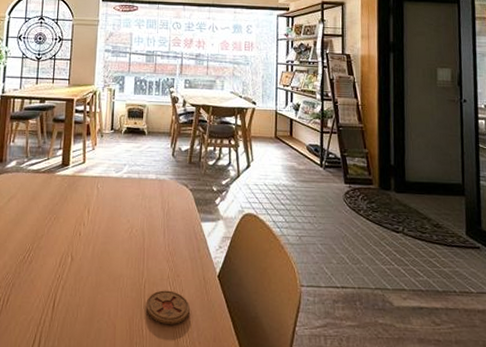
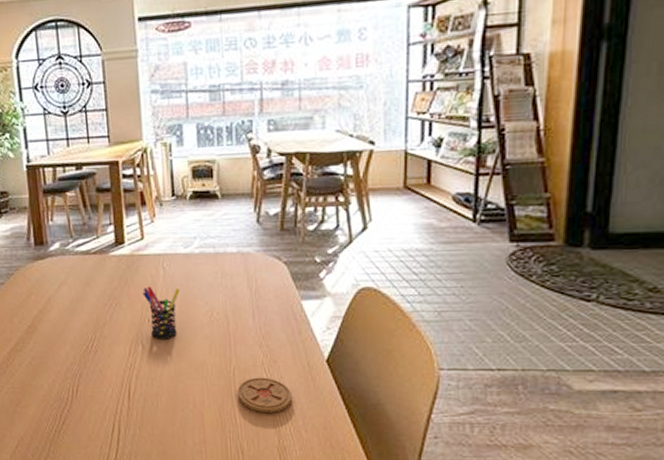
pen holder: none [78,204,108,252] -> present [142,286,180,339]

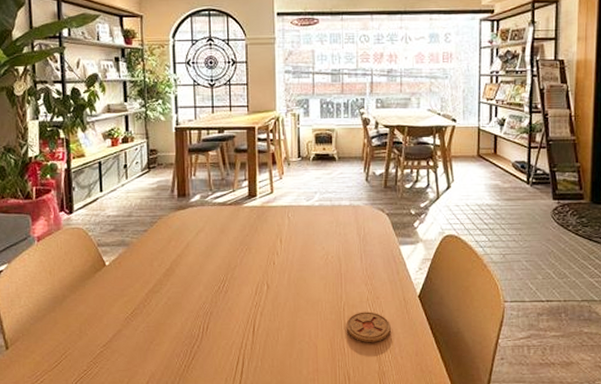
pen holder: present [142,286,180,339] -> none [270,234,301,280]

